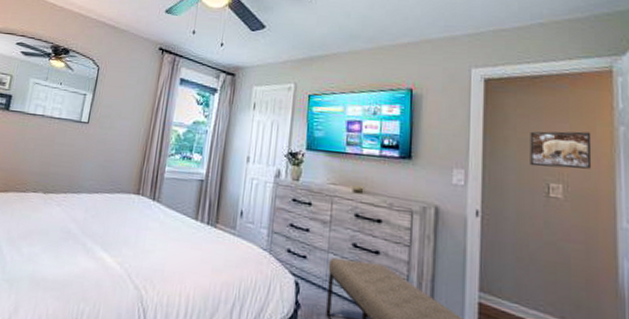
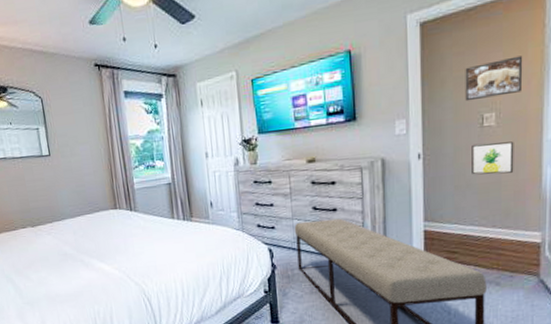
wall art: none [536,214,585,257] -> present [472,141,514,175]

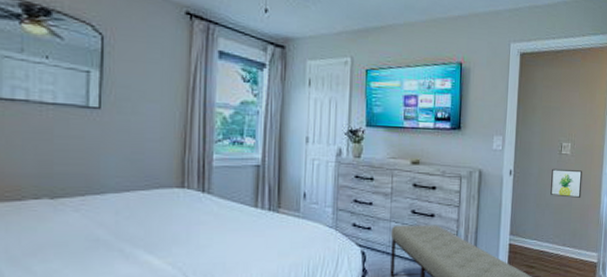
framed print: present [465,55,523,102] -> none [550,98,593,130]

